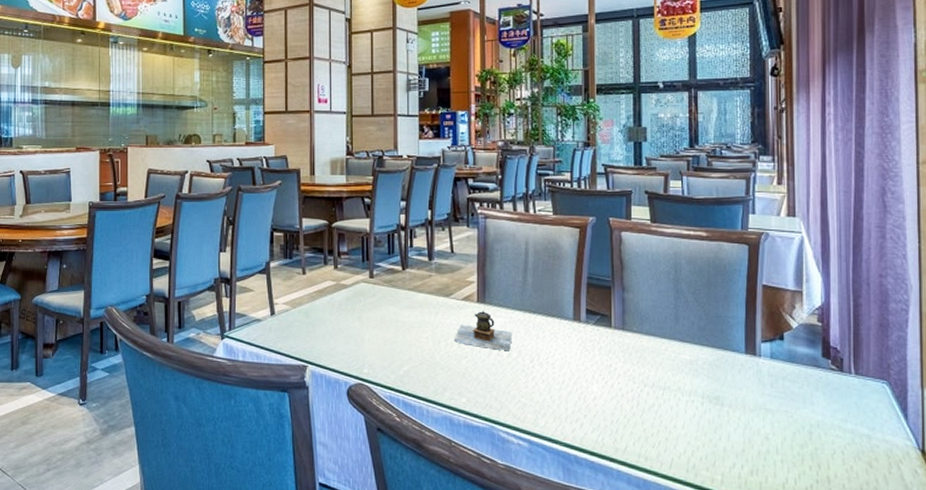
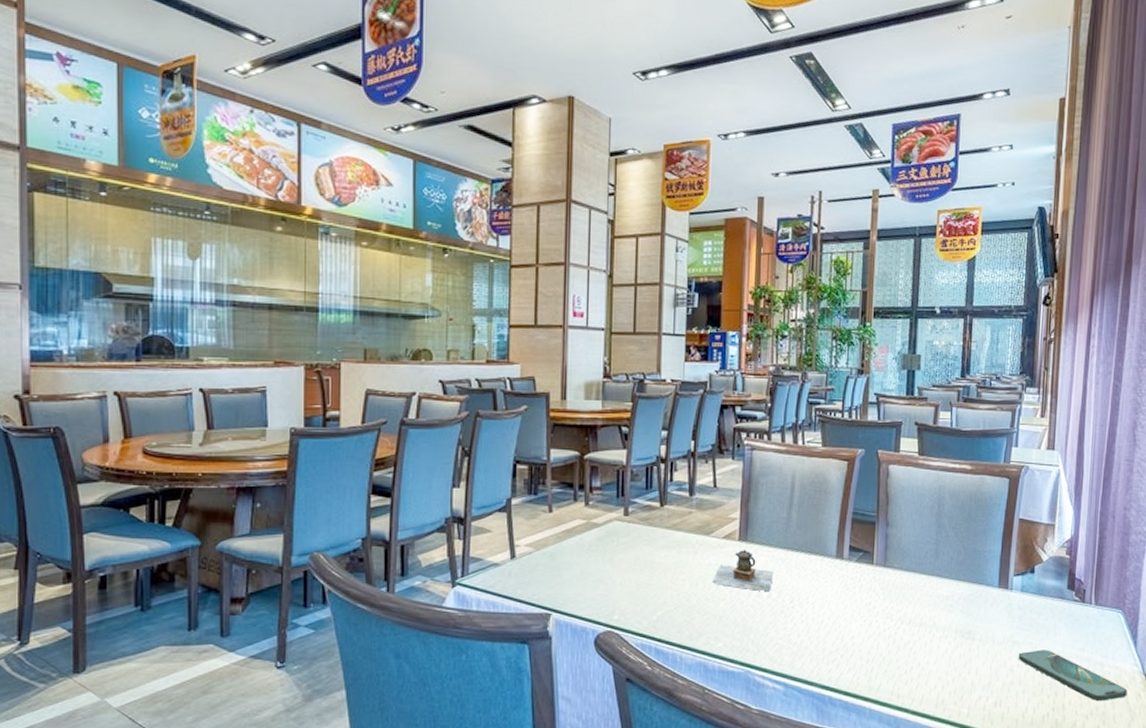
smartphone: none [773,418,902,476] -> present [1018,650,1128,702]

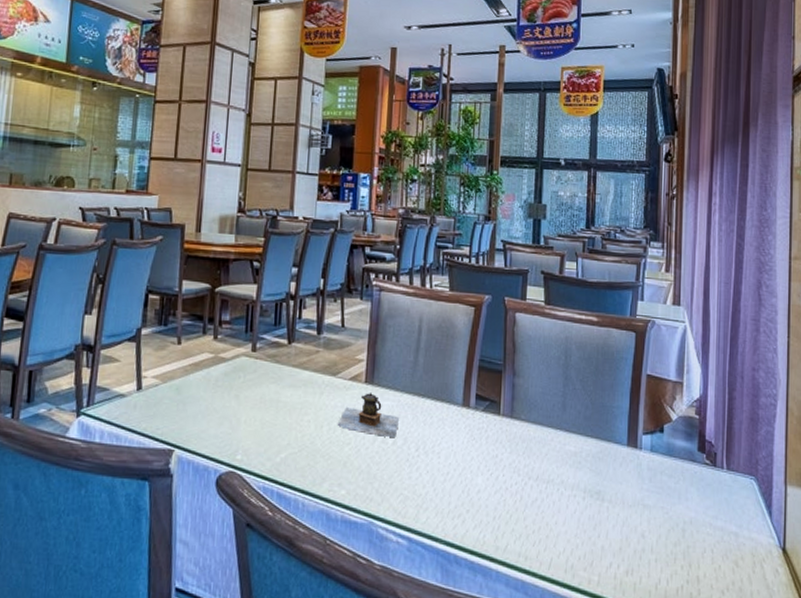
smartphone: present [1018,650,1128,702] -> none [649,515,764,576]

